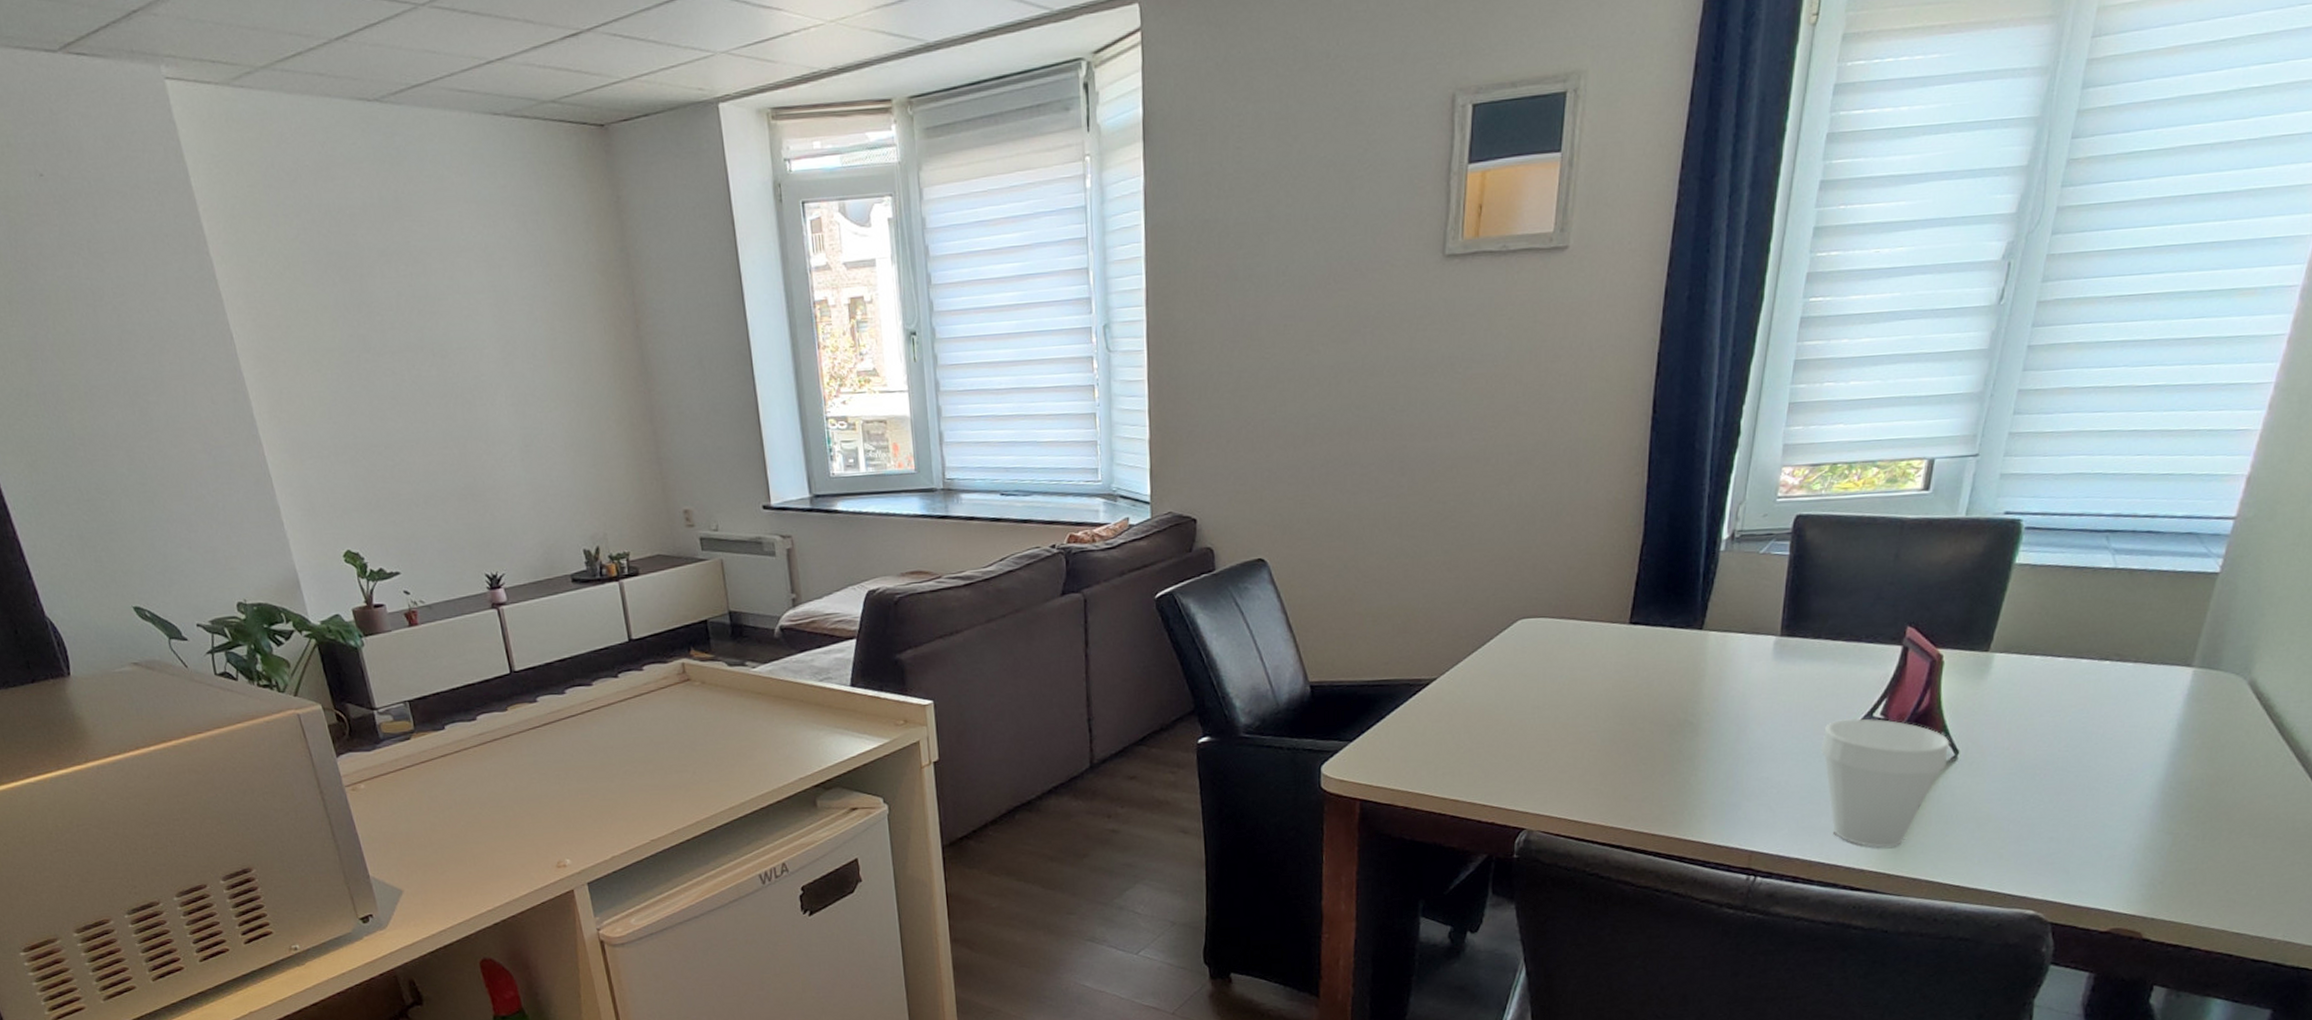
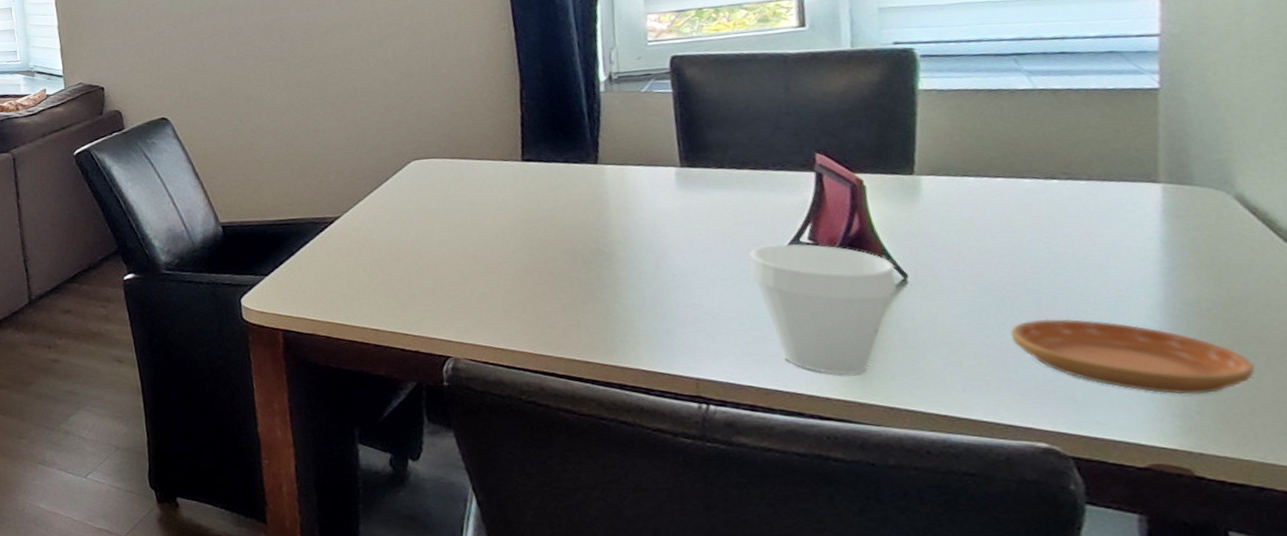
saucer: none [2031,795,2217,866] -> present [1010,318,1255,395]

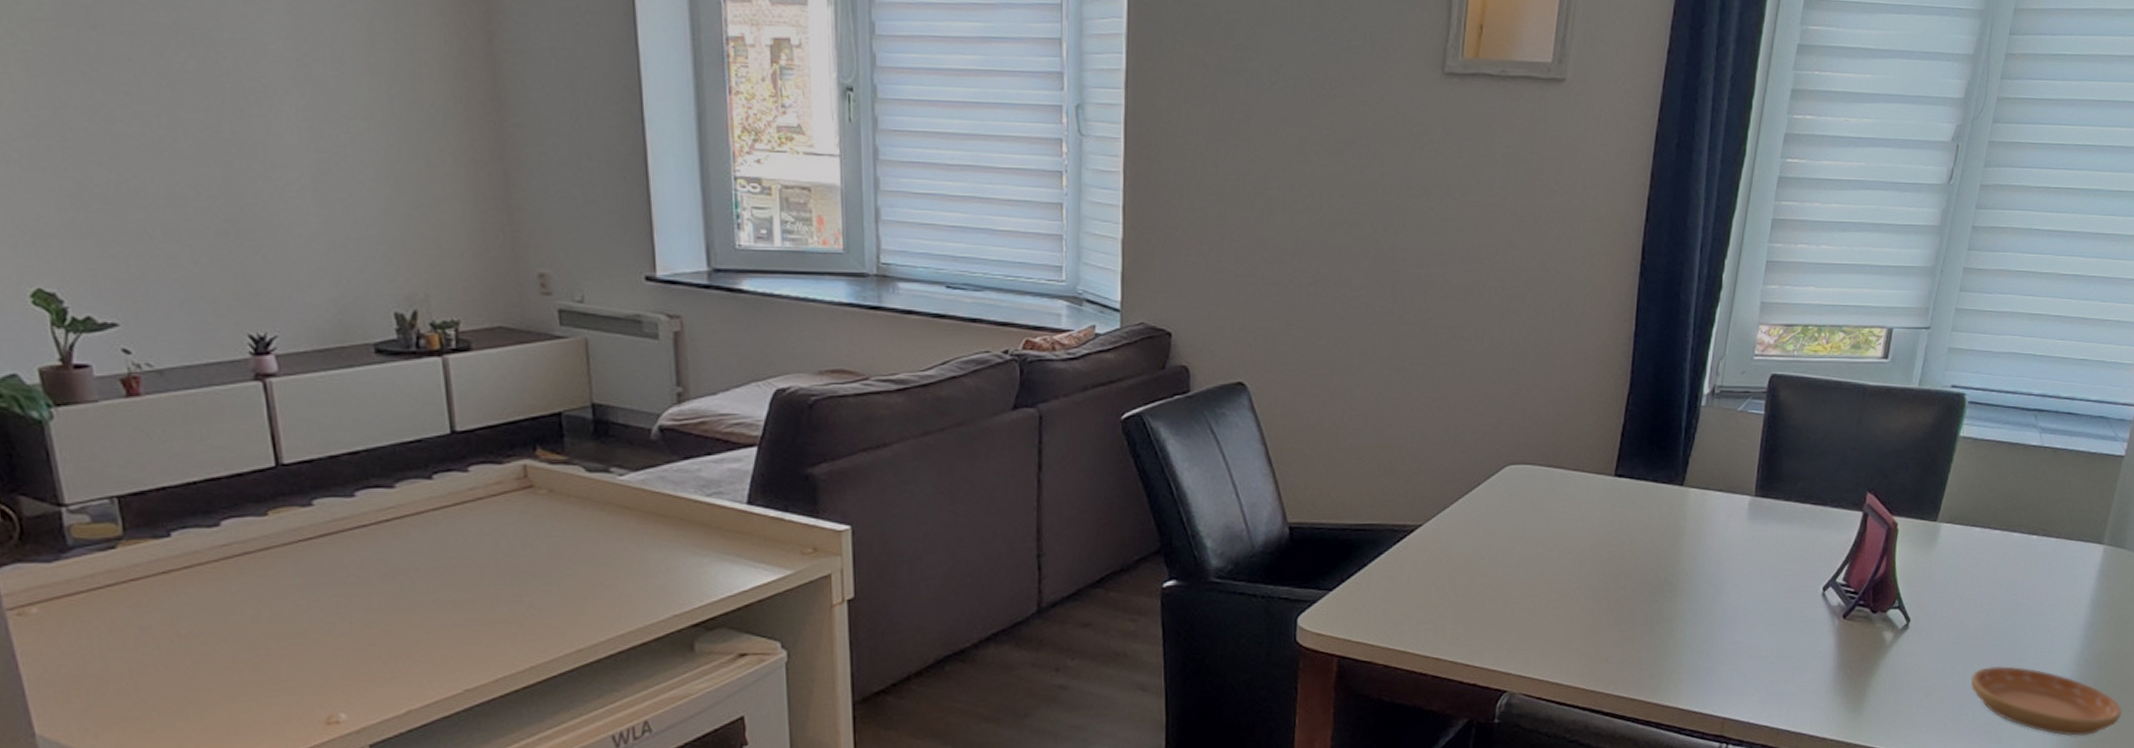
cup: present [749,243,898,375] -> none [1789,583,1903,716]

